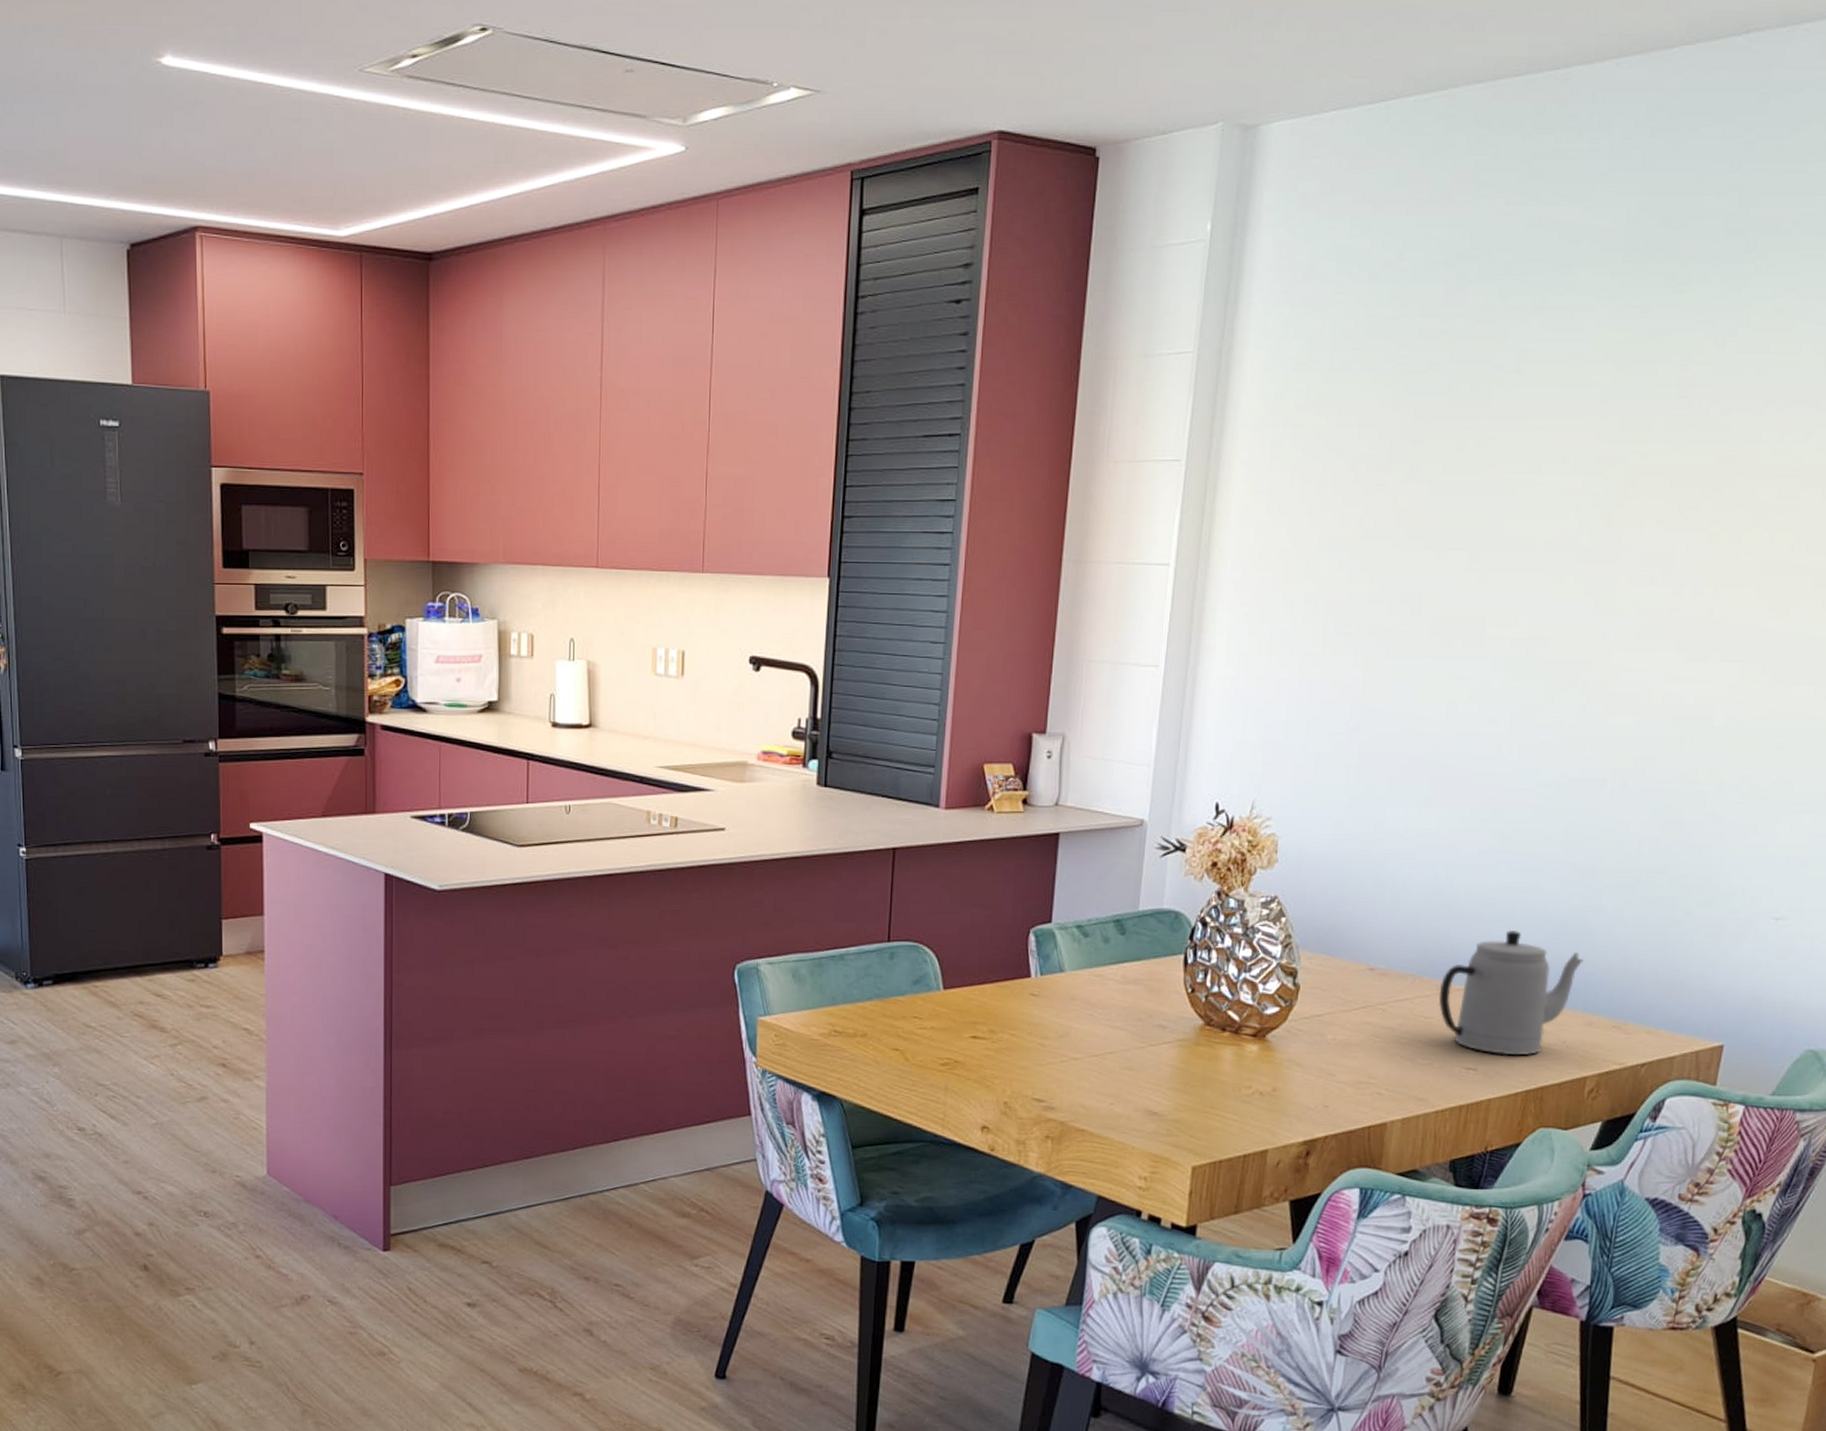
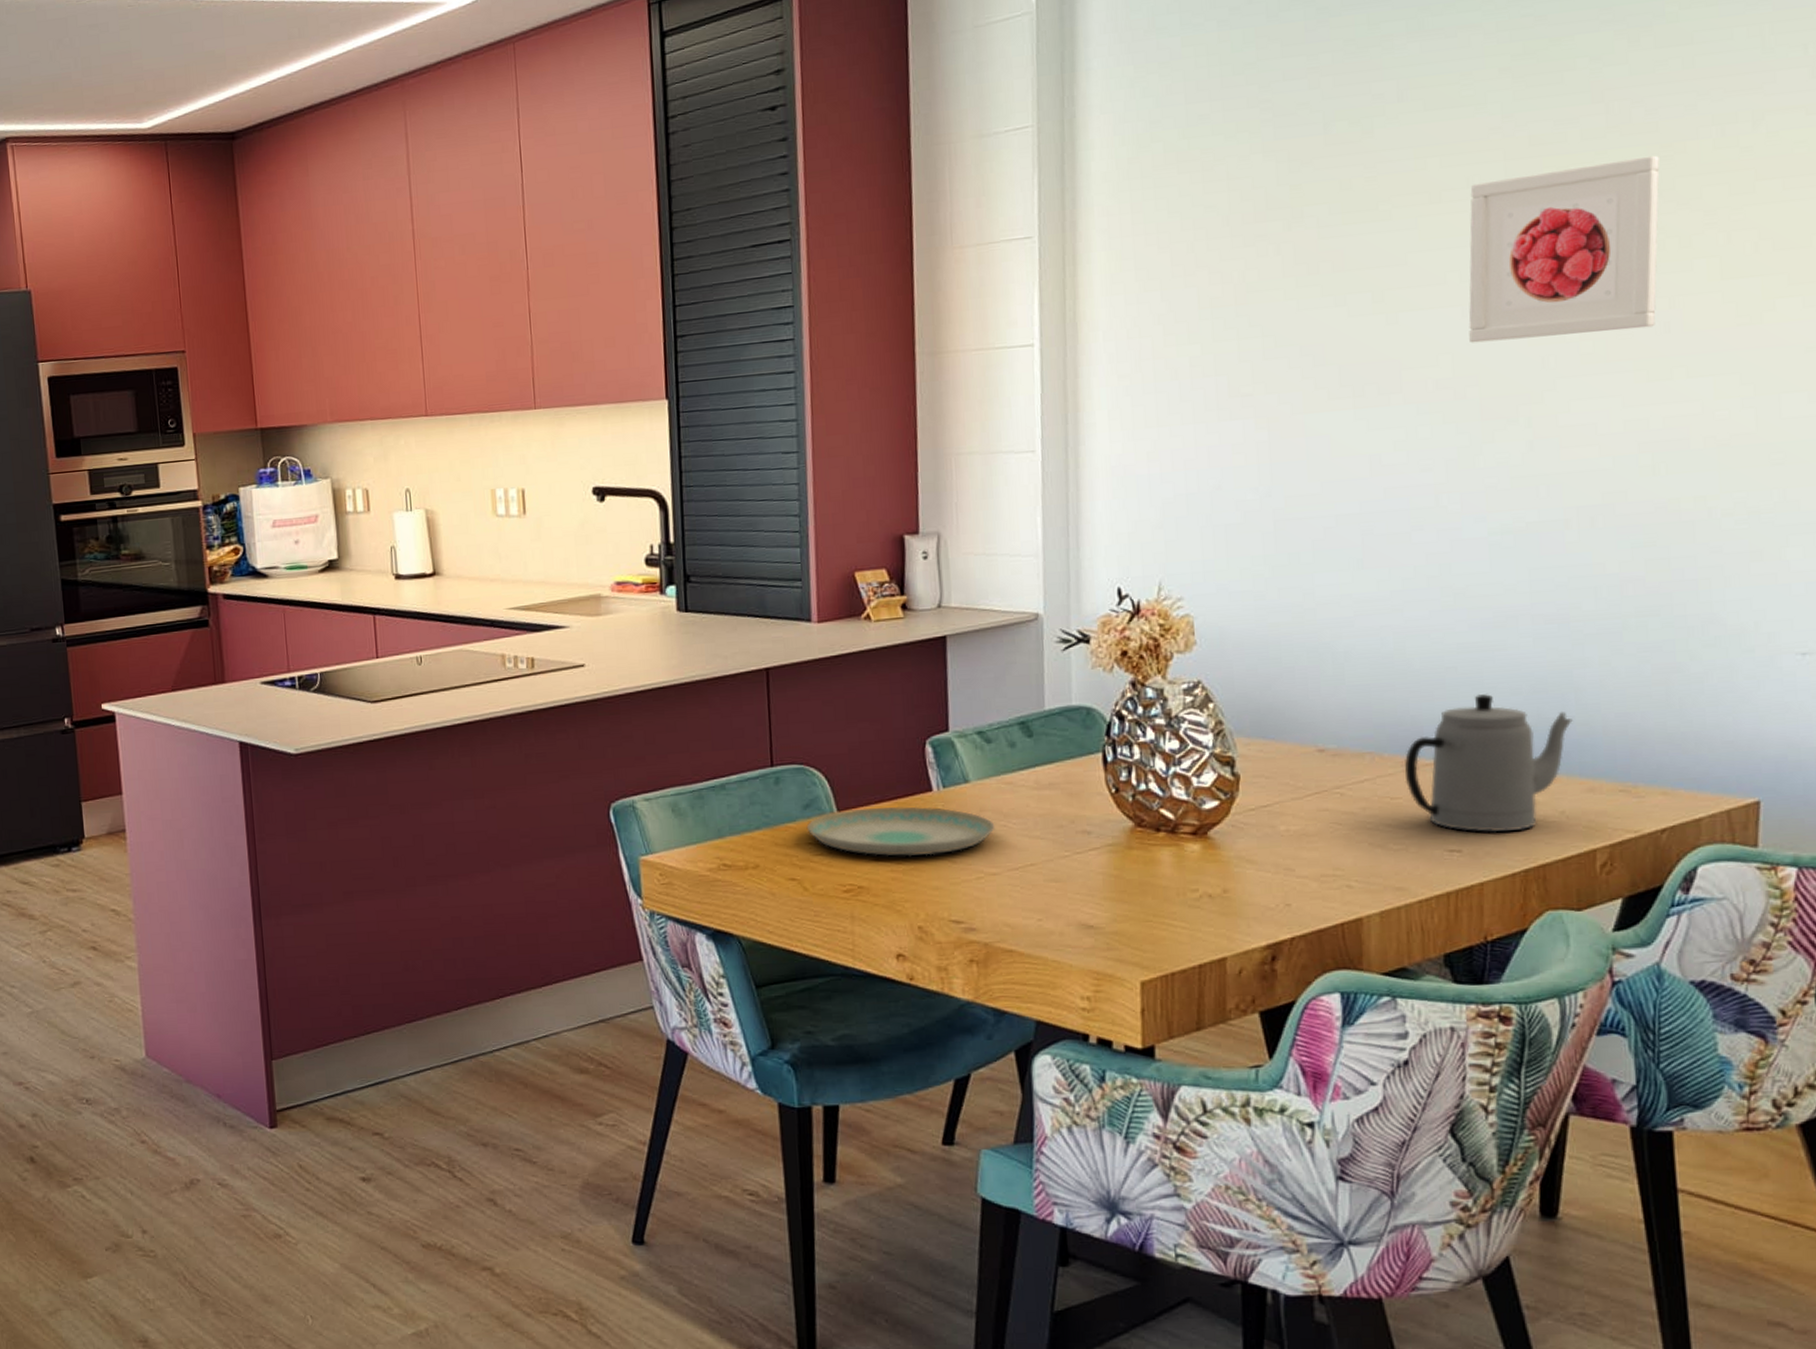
plate: none [914,988,1083,1037] -> present [806,806,996,857]
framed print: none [1545,453,1725,612] -> present [1468,155,1660,343]

